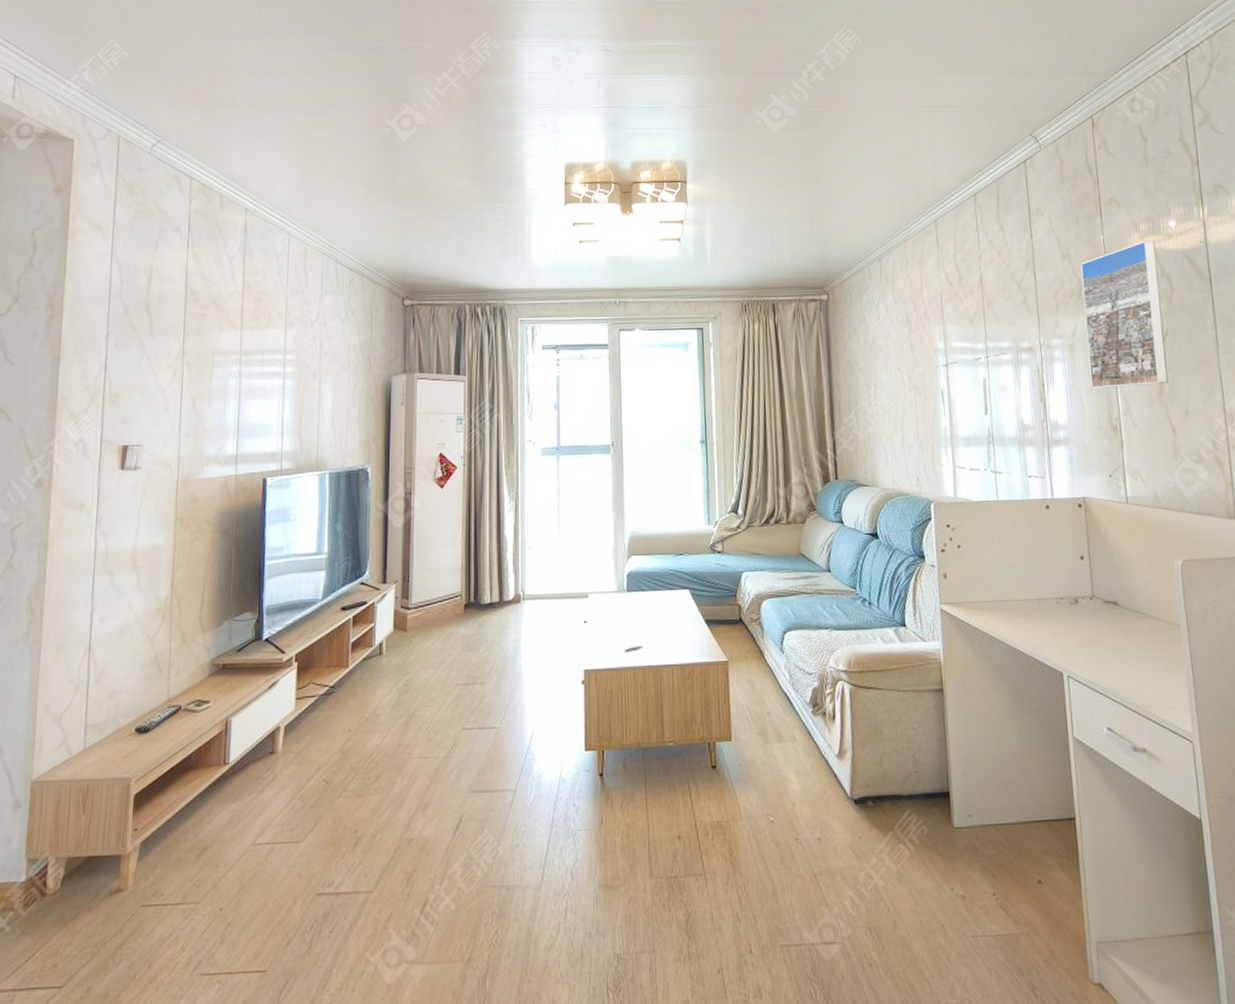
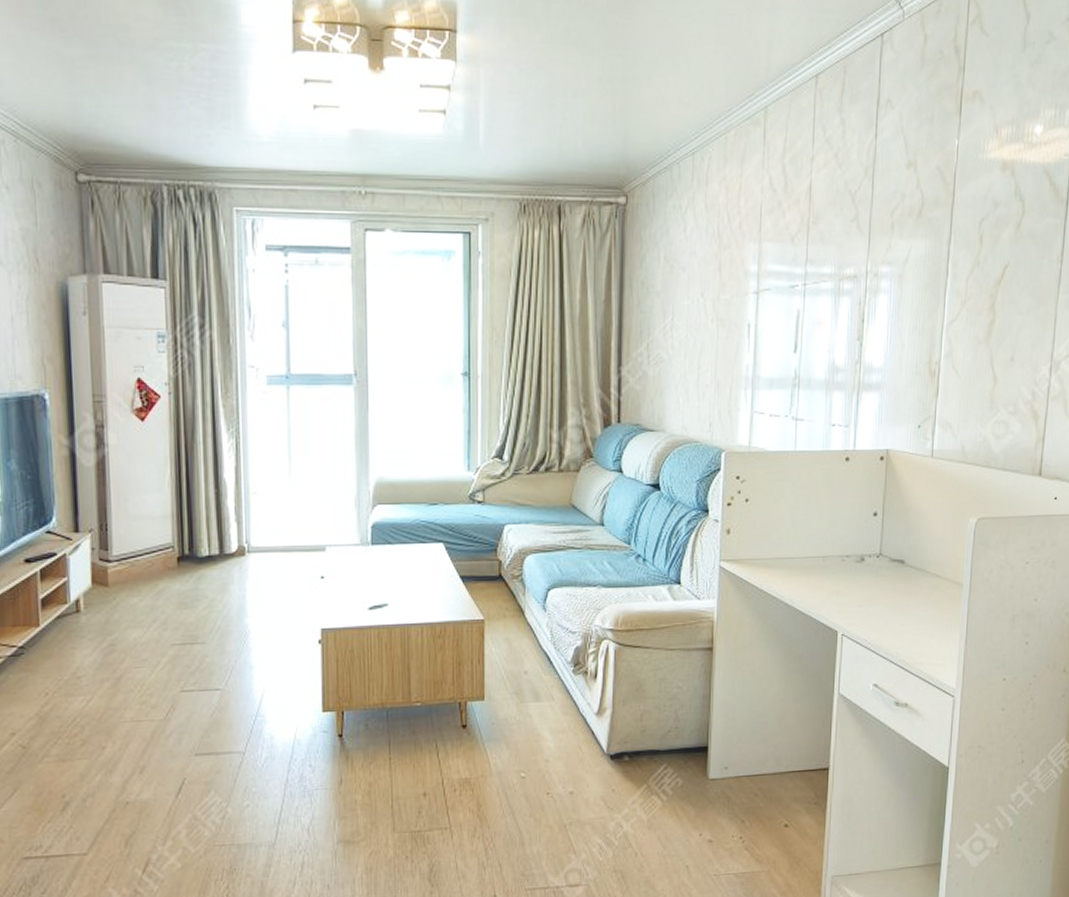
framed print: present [1080,240,1169,388] -> none [915,149,1015,326]

